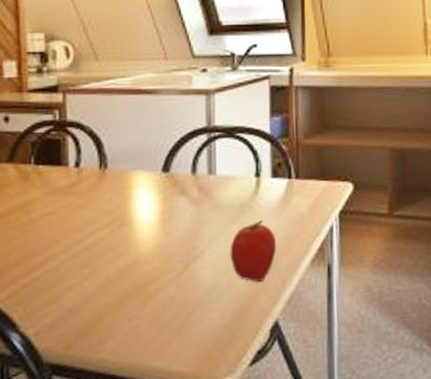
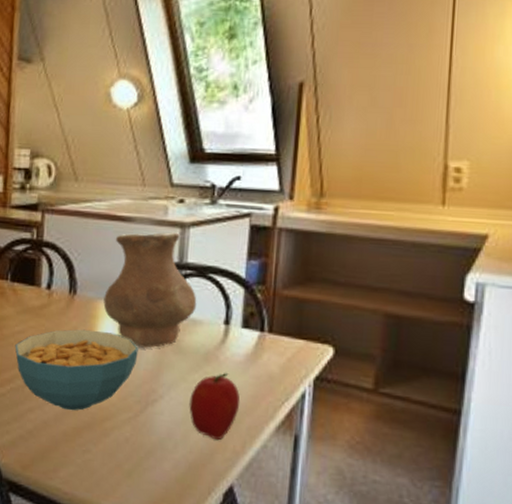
cereal bowl: none [45,200,176,282] -> present [15,329,138,411]
vase: none [136,99,228,210] -> present [103,232,197,348]

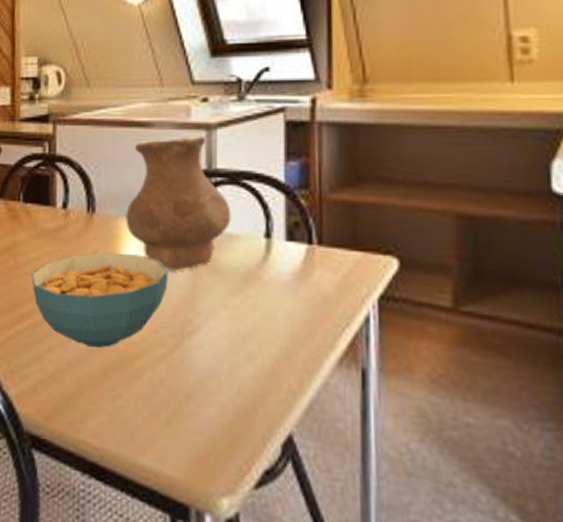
fruit: present [189,372,241,440] -> none [232,294,292,377]

